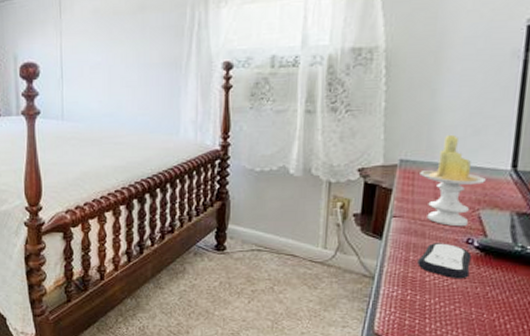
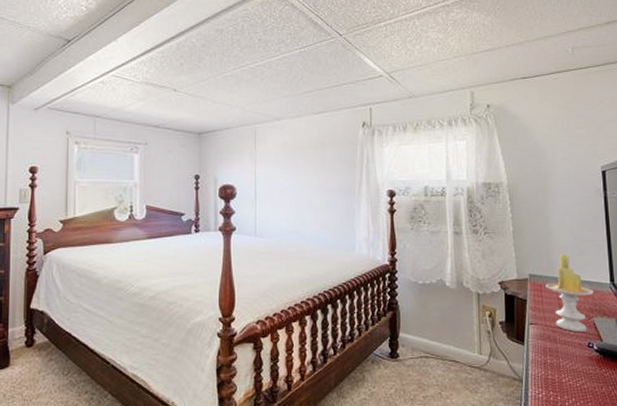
remote control: present [417,243,472,279] -> none [554,347,595,380]

